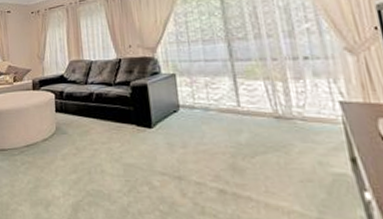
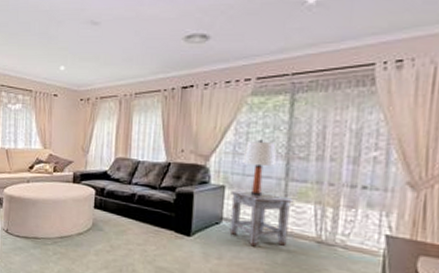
stool: none [182,74,246,131] -> present [229,190,294,247]
lamp: none [187,26,218,80] -> present [243,139,276,197]

